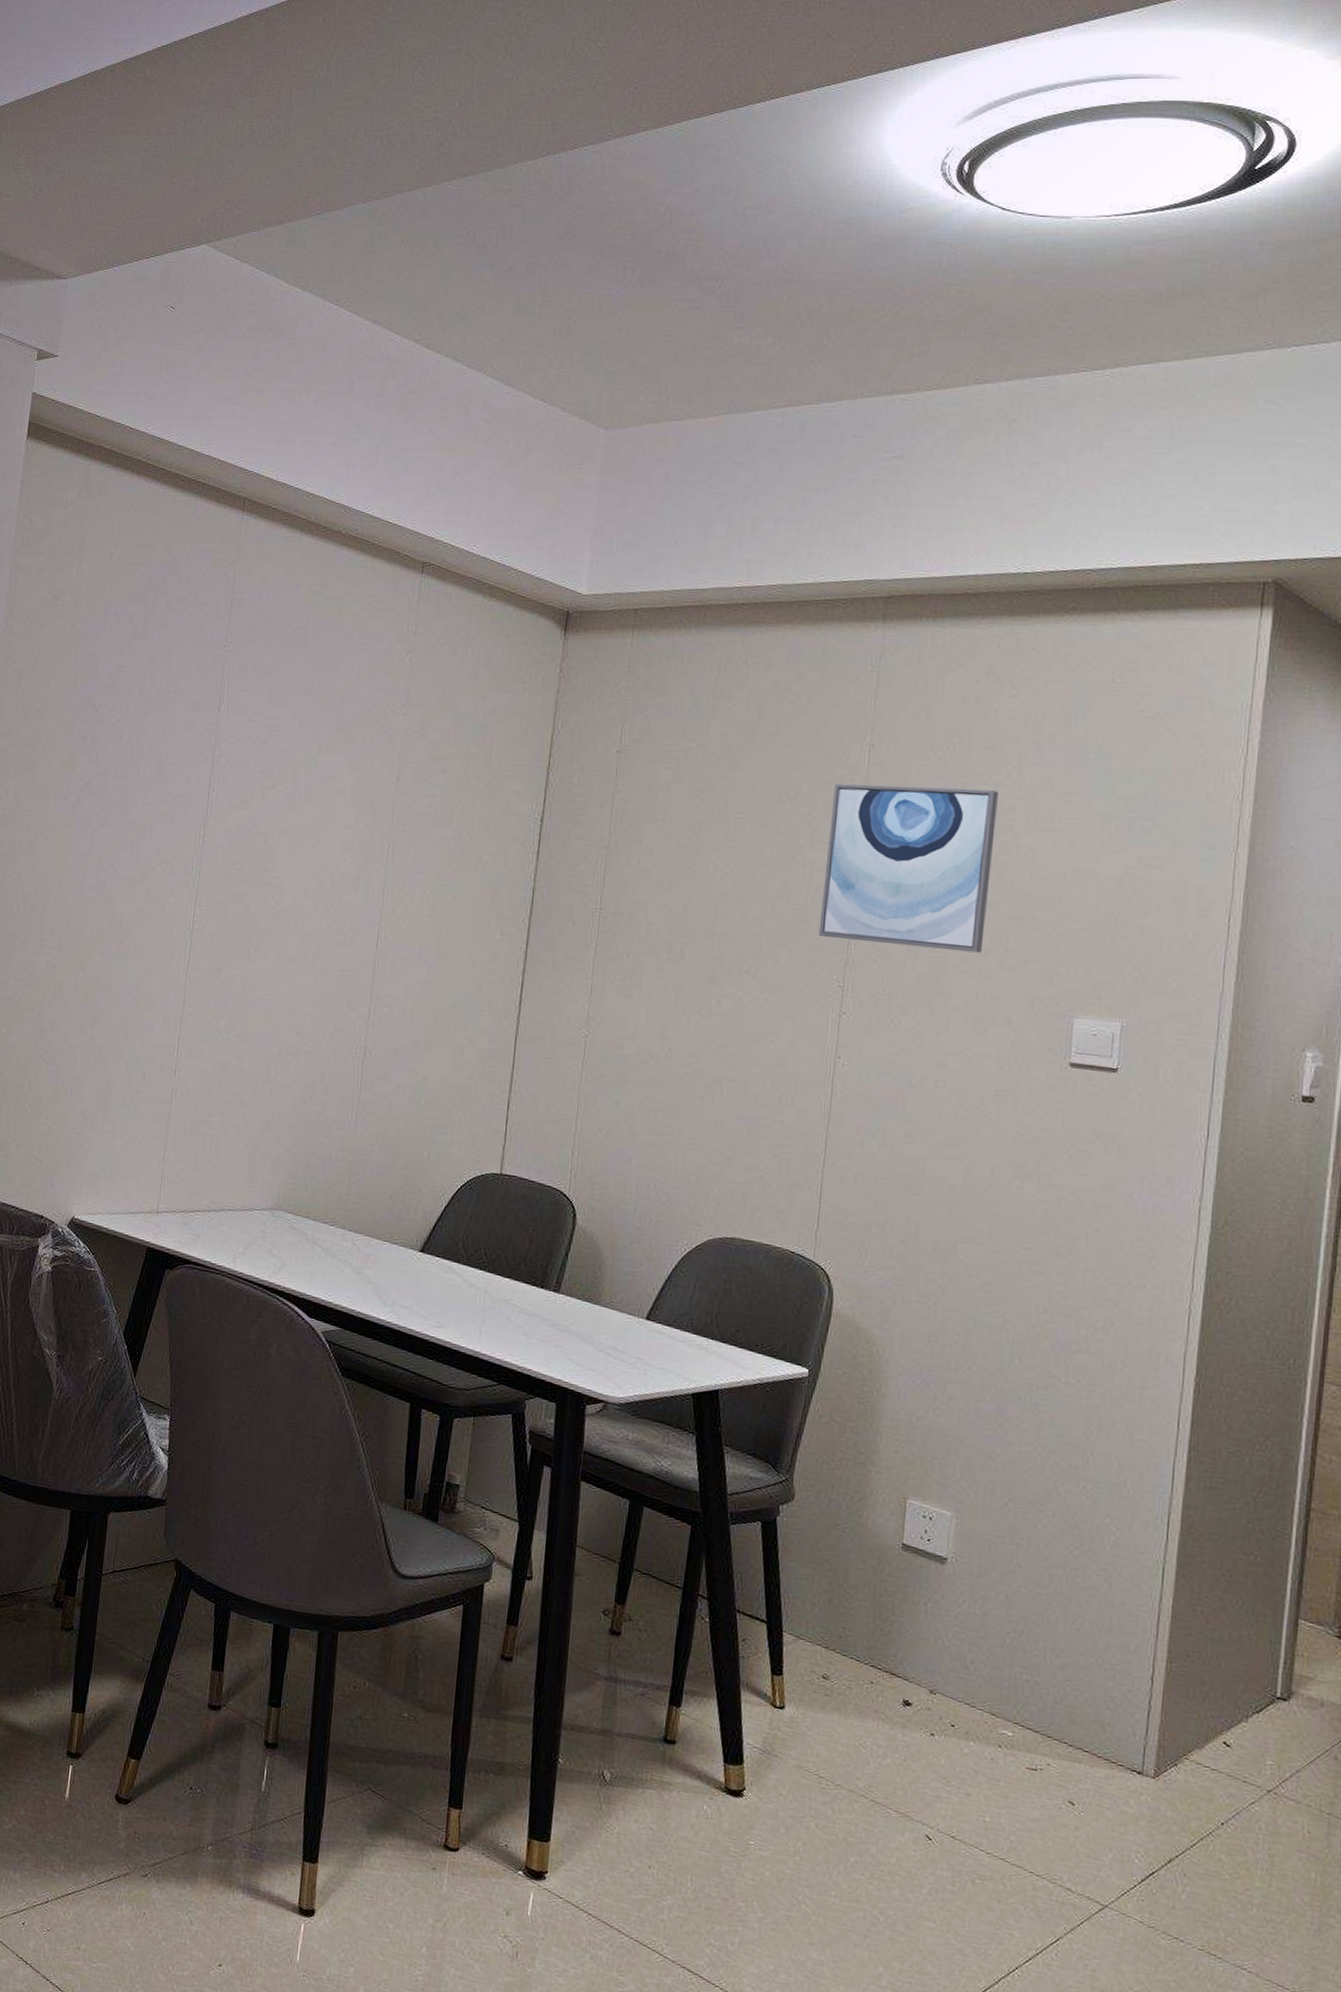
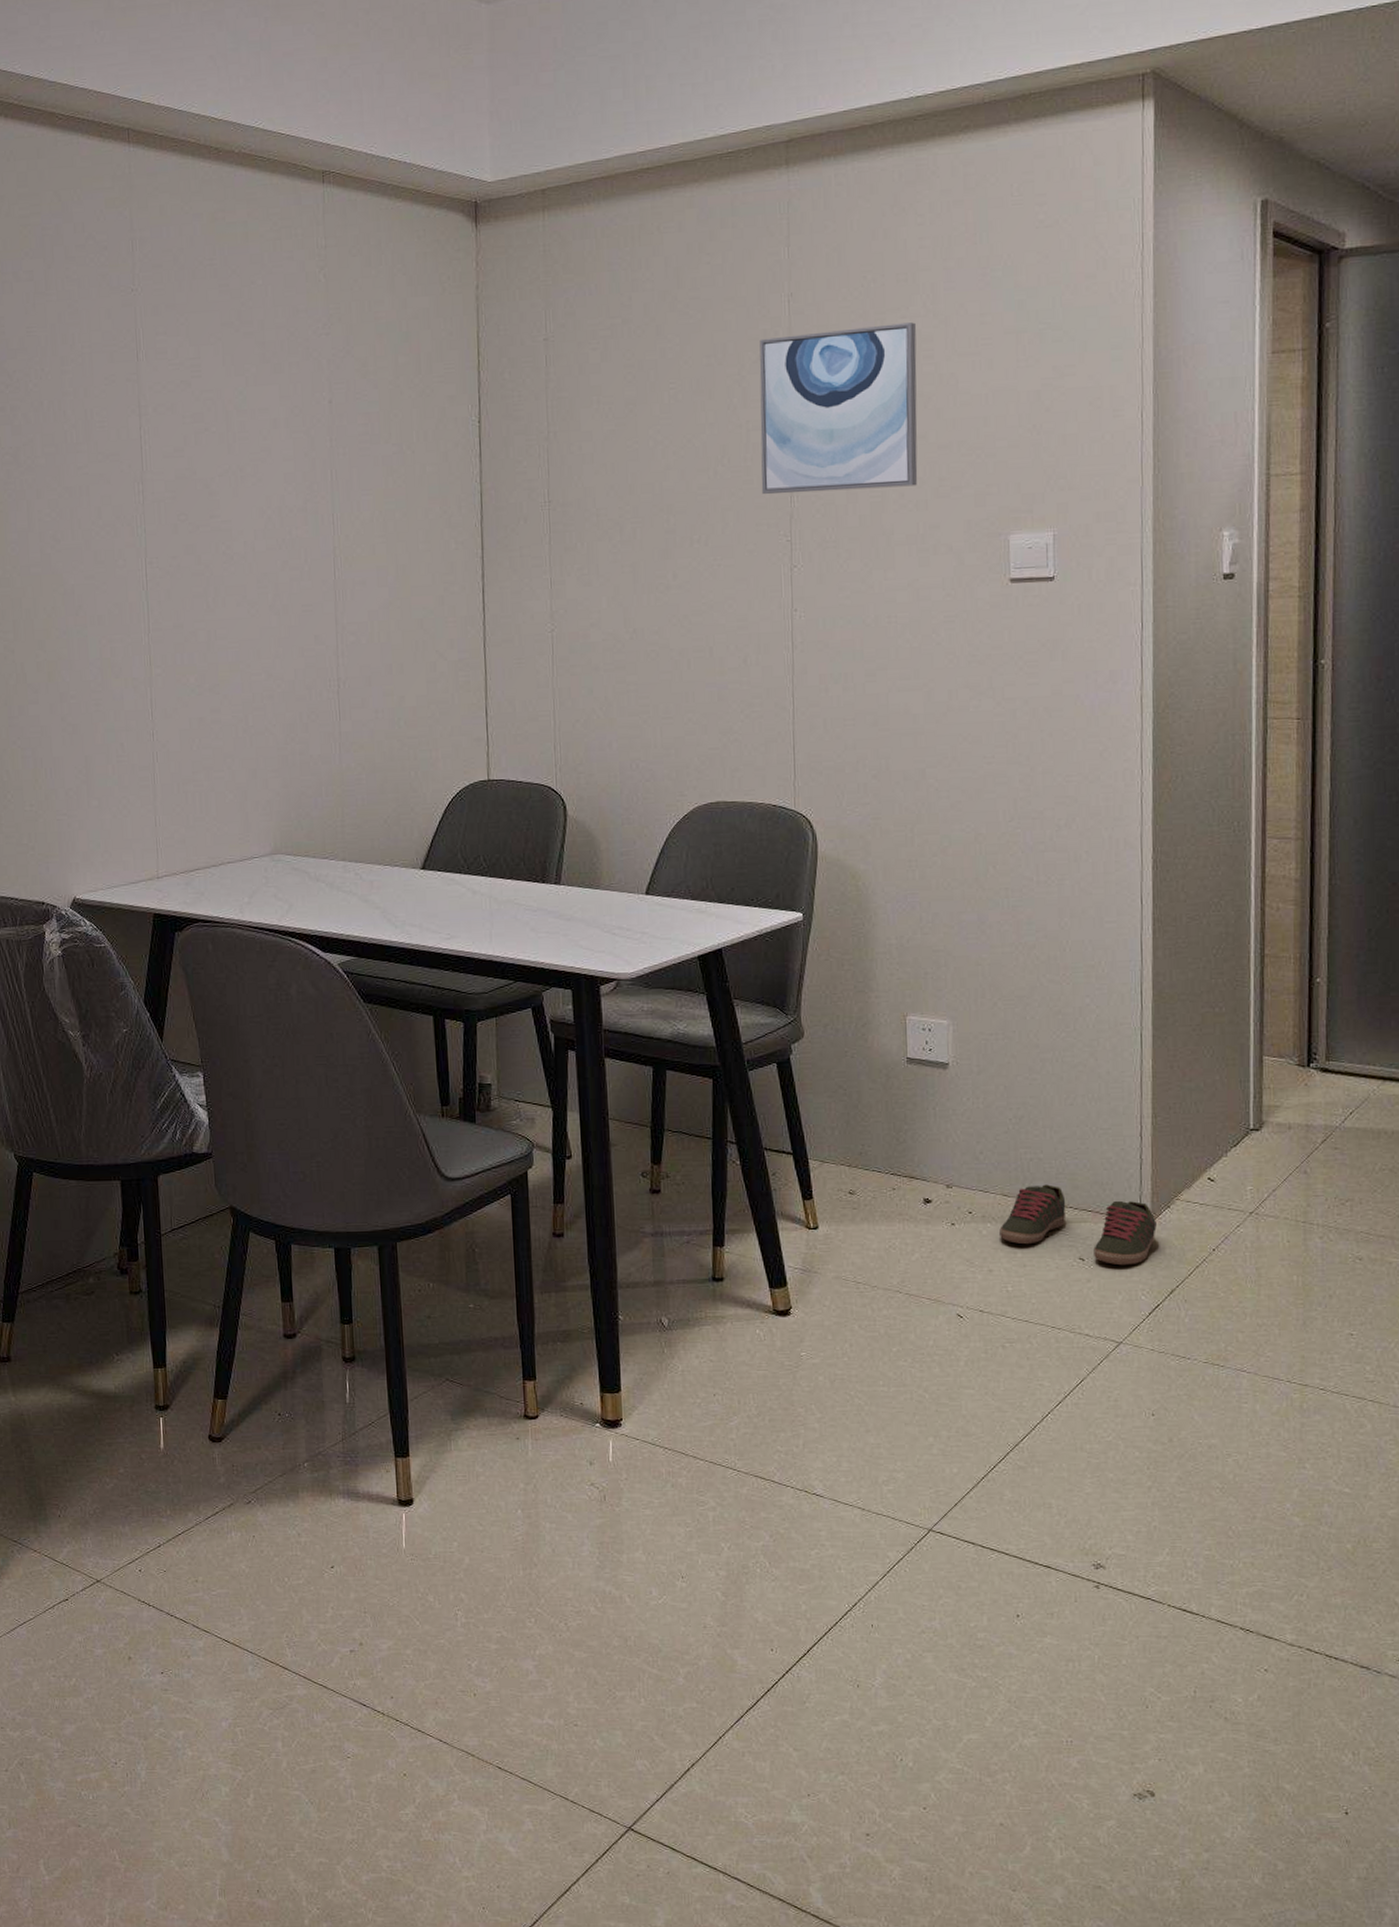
shoe: none [983,1709,1160,1822] -> present [999,1184,1157,1266]

